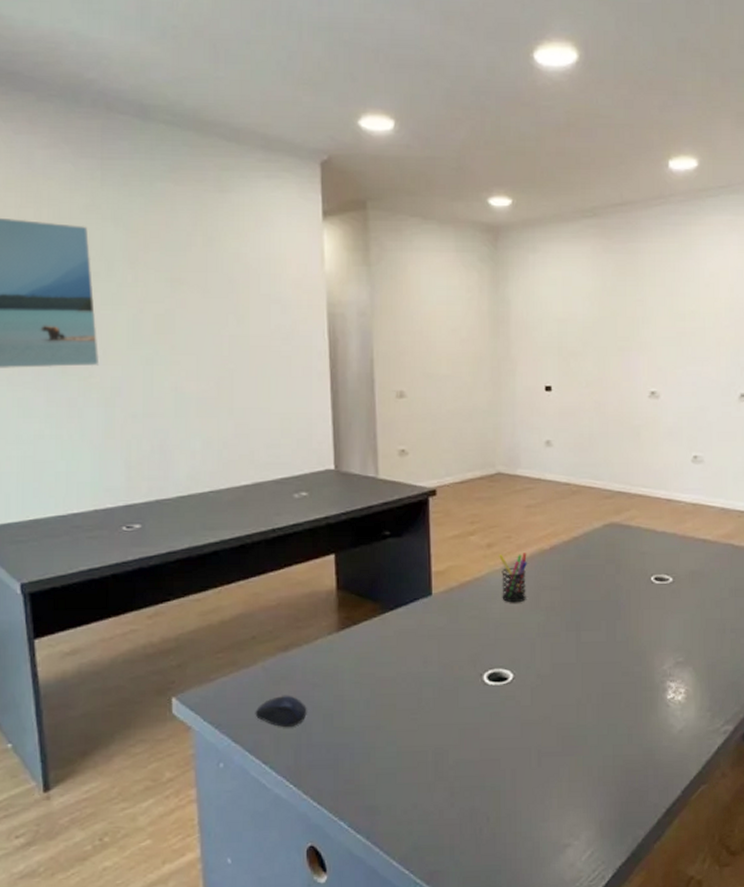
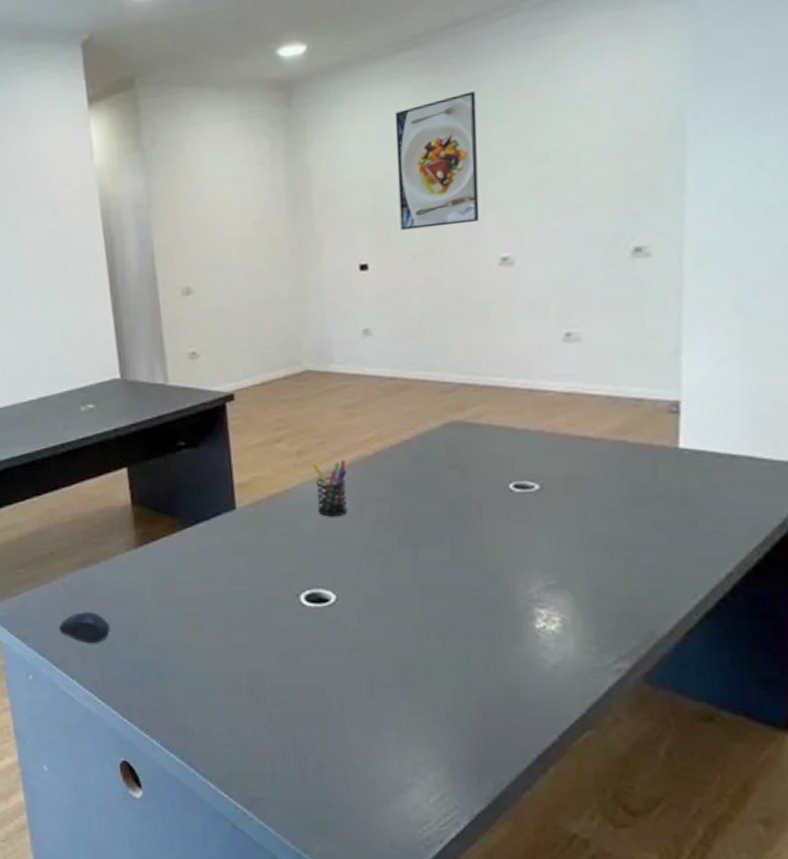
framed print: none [577,258,636,362] -> present [394,91,480,231]

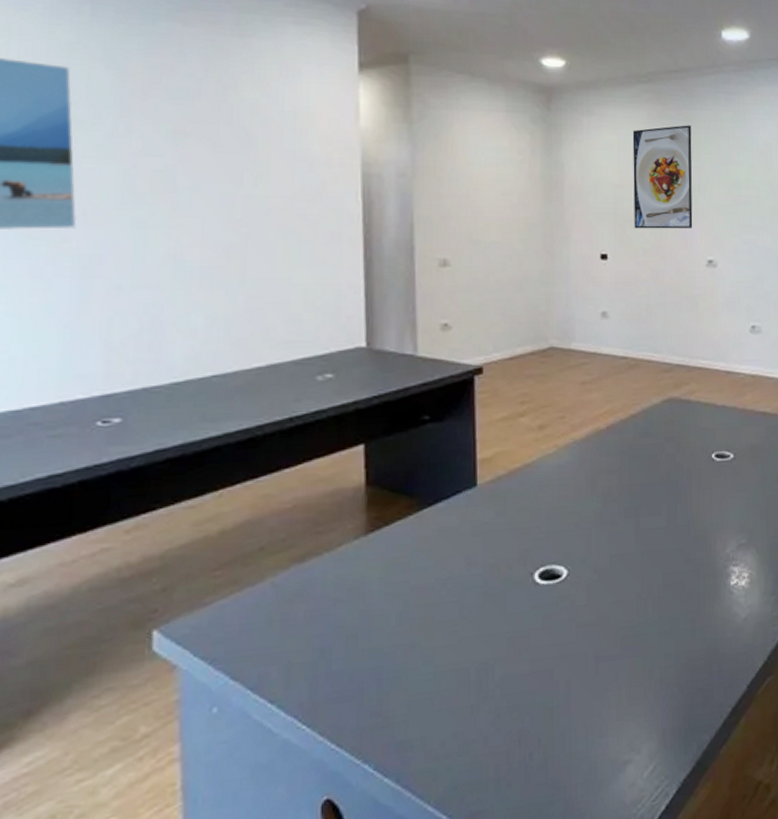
computer mouse: present [58,611,110,643] -> none [260,615,326,655]
pen holder: present [312,460,347,517] -> none [552,433,582,490]

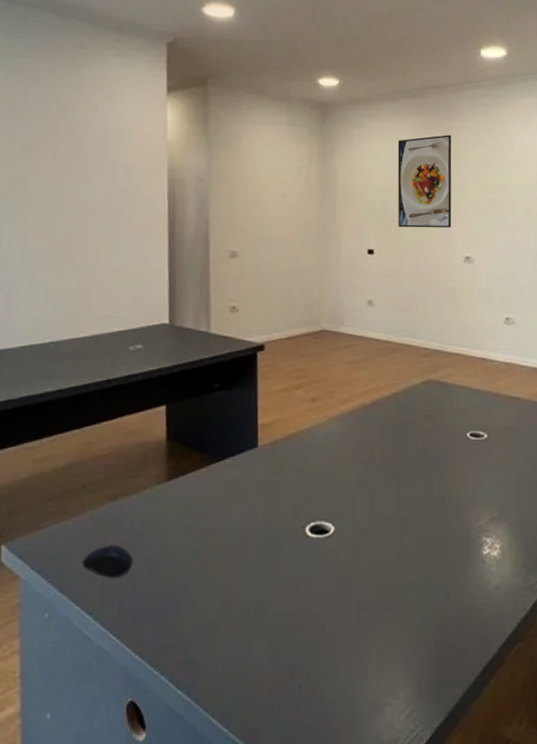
computer mouse: none [260,615,326,655] -> present [82,544,133,577]

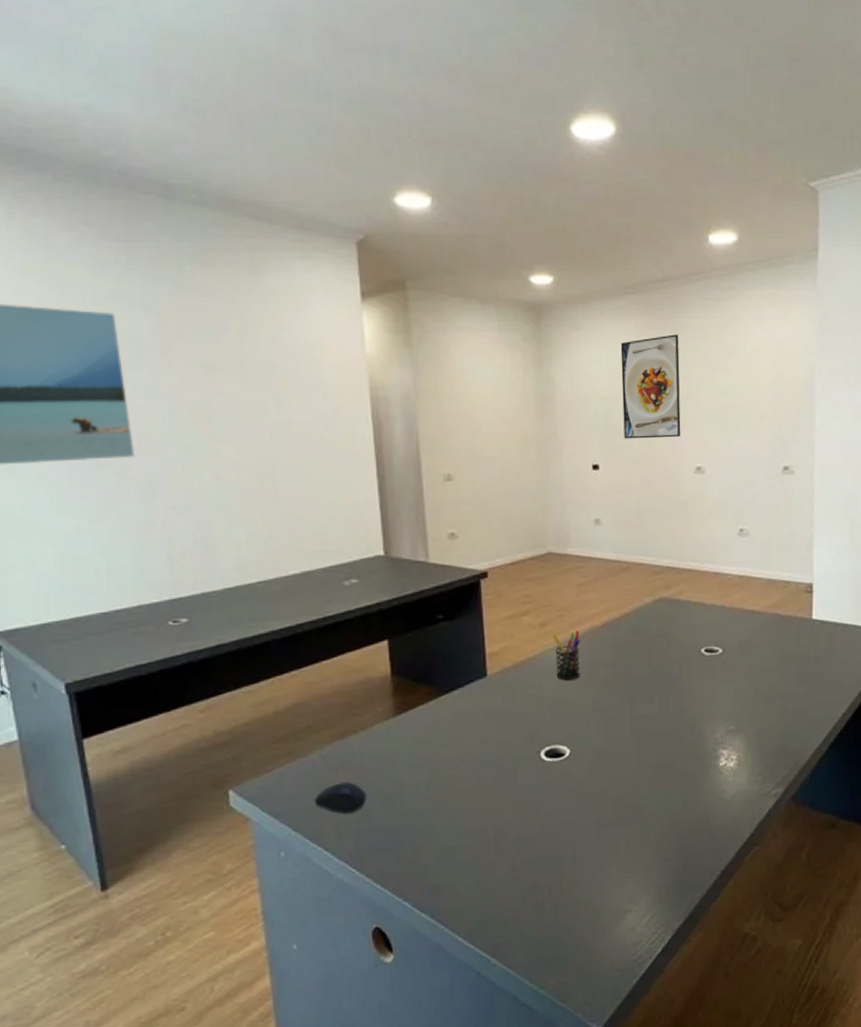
pen holder: none [322,407,349,456] -> present [552,630,580,681]

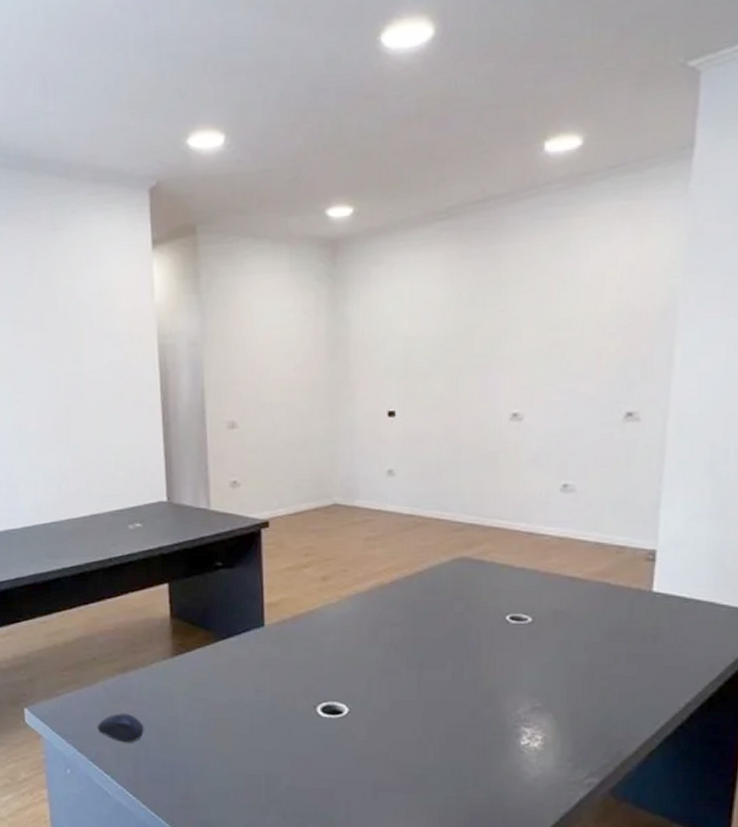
pen holder: present [552,630,580,681] -> none [335,587,365,638]
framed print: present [620,334,681,439] -> none [426,262,499,383]

